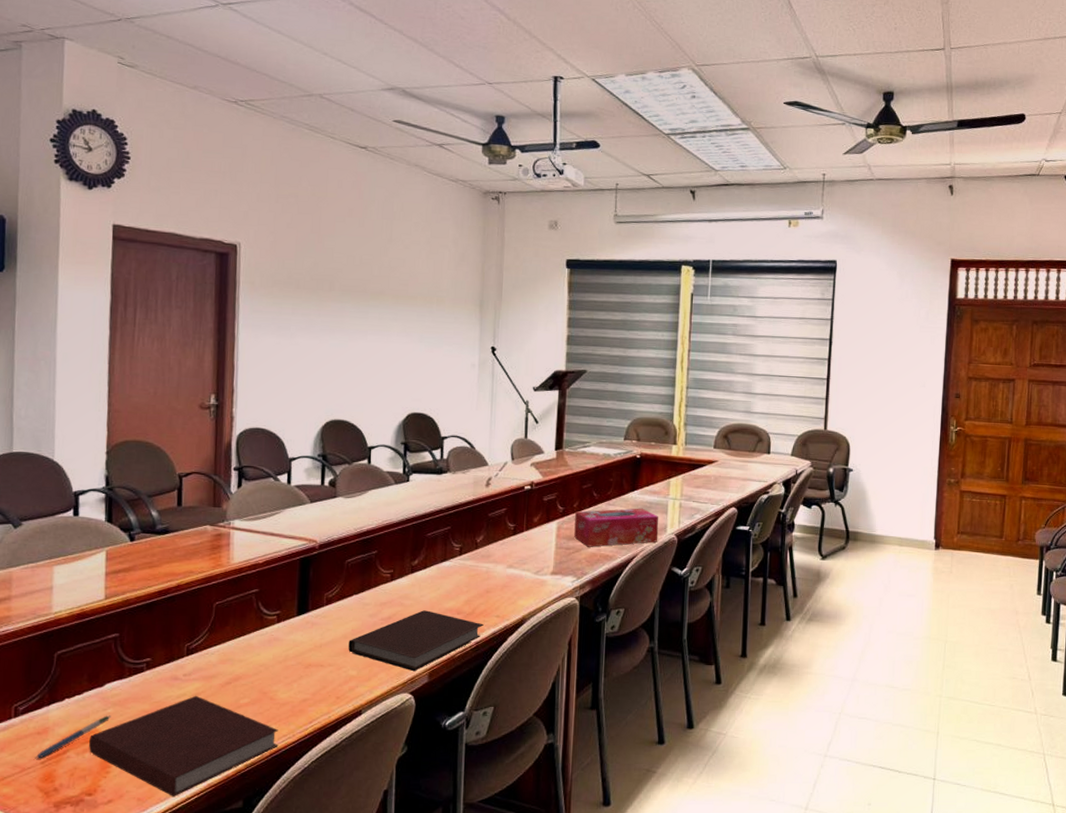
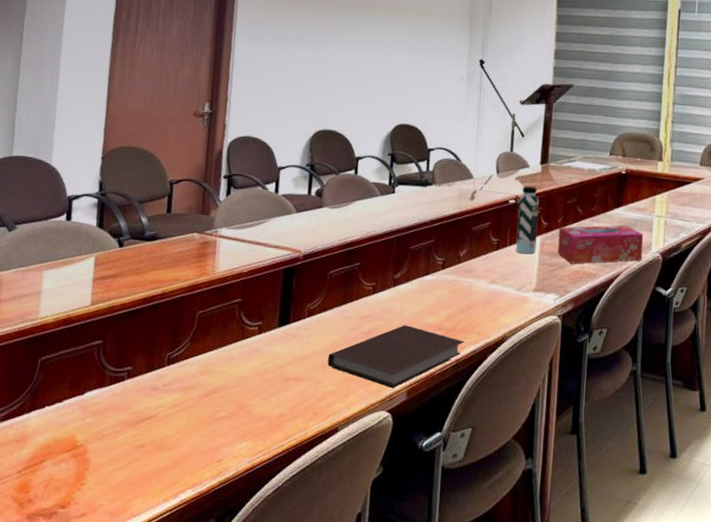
pen: present [35,715,111,759] -> none [12,424,90,468]
notebook: present [89,695,279,796] -> none [65,406,254,512]
water bottle: none [532,472,555,539] -> present [516,186,539,254]

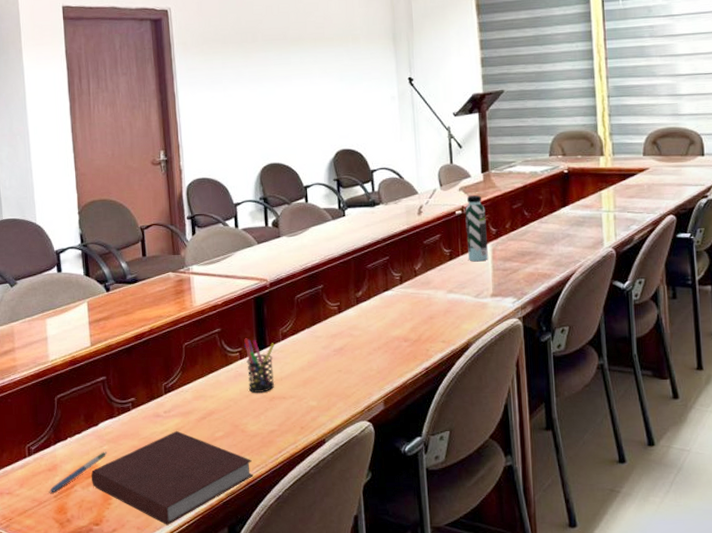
pen: none [12,424,90,468] -> present [49,452,107,493]
notebook: none [65,406,254,512] -> present [91,430,254,525]
pen holder: none [263,311,299,372] -> present [244,338,275,393]
notebook: present [327,325,464,388] -> none [306,339,431,399]
tissue box: present [557,225,644,264] -> none [508,223,596,267]

